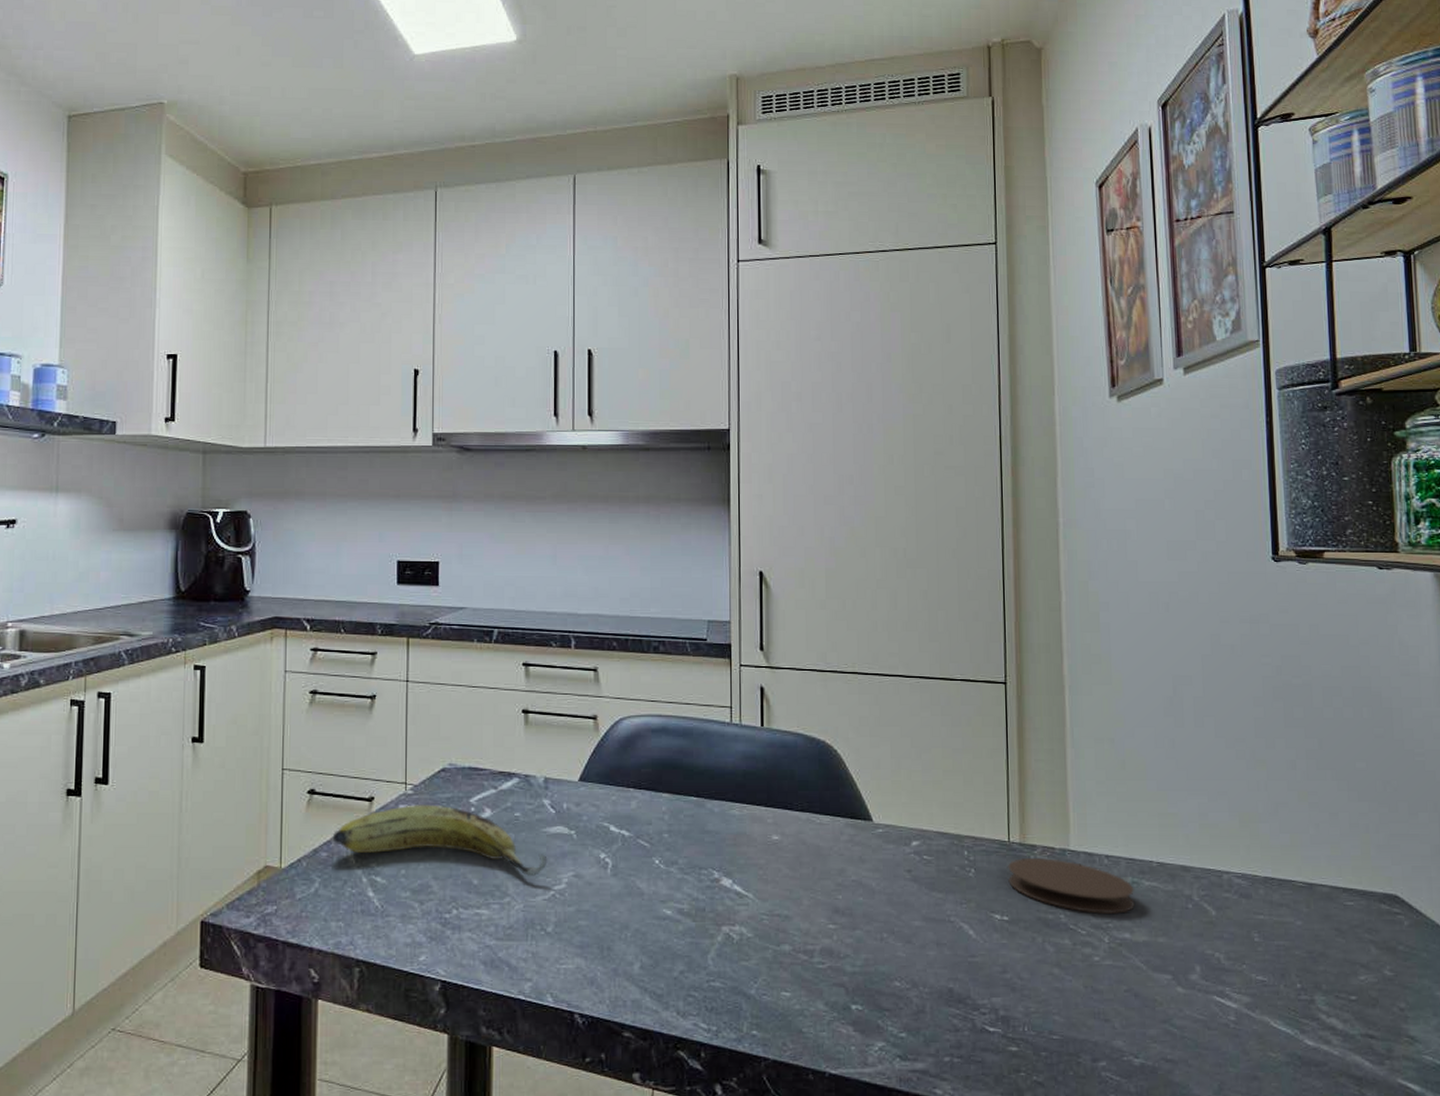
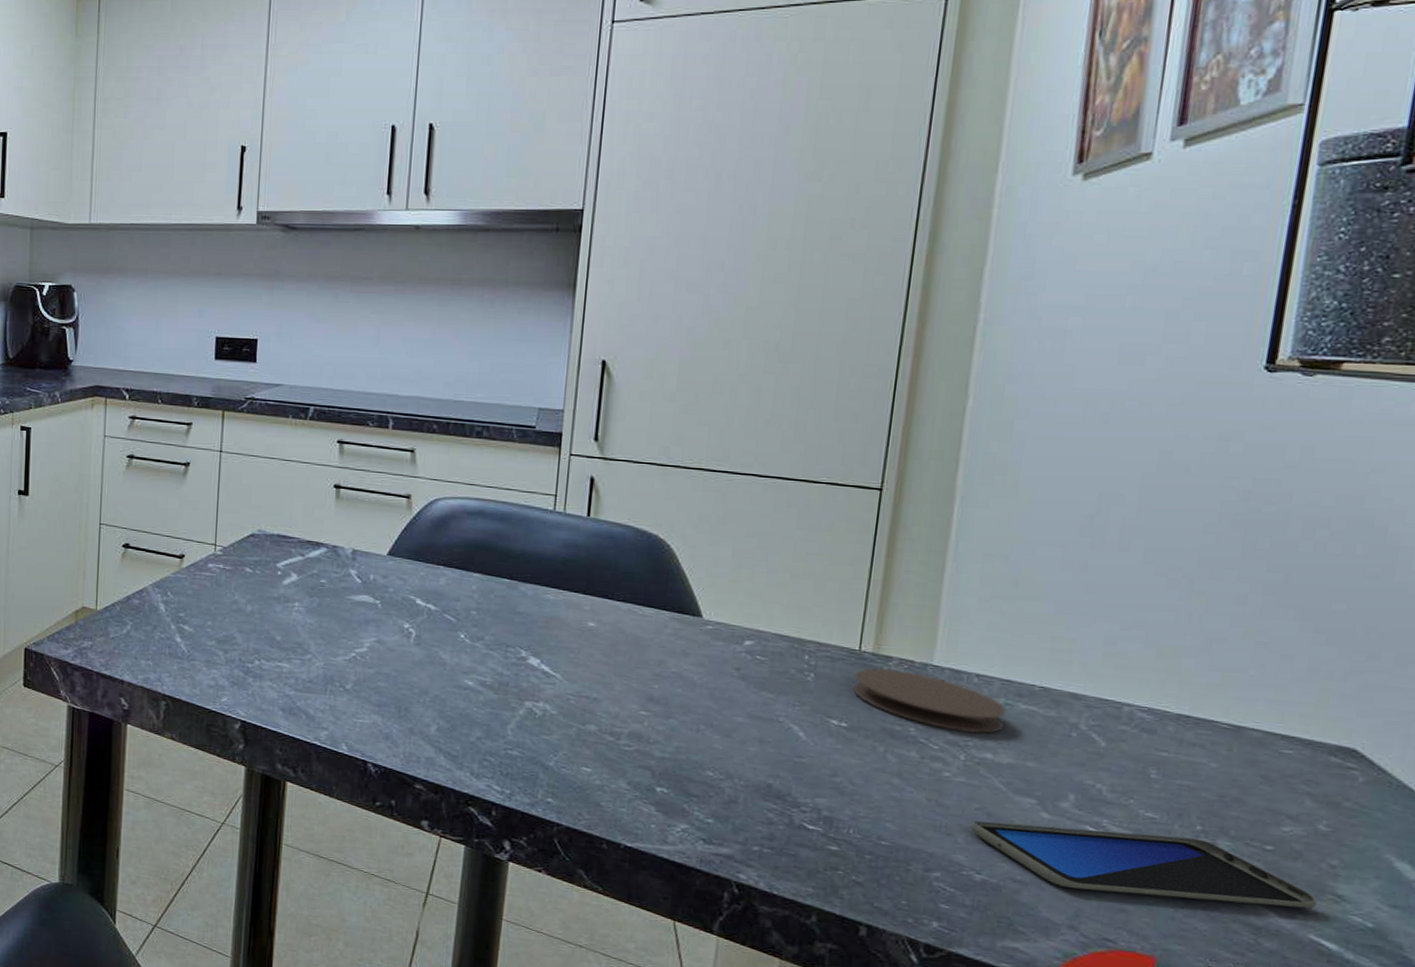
fruit: present [332,804,548,876] -> none [144,564,351,638]
smartphone: none [1123,997,1398,1062] -> present [970,821,1317,909]

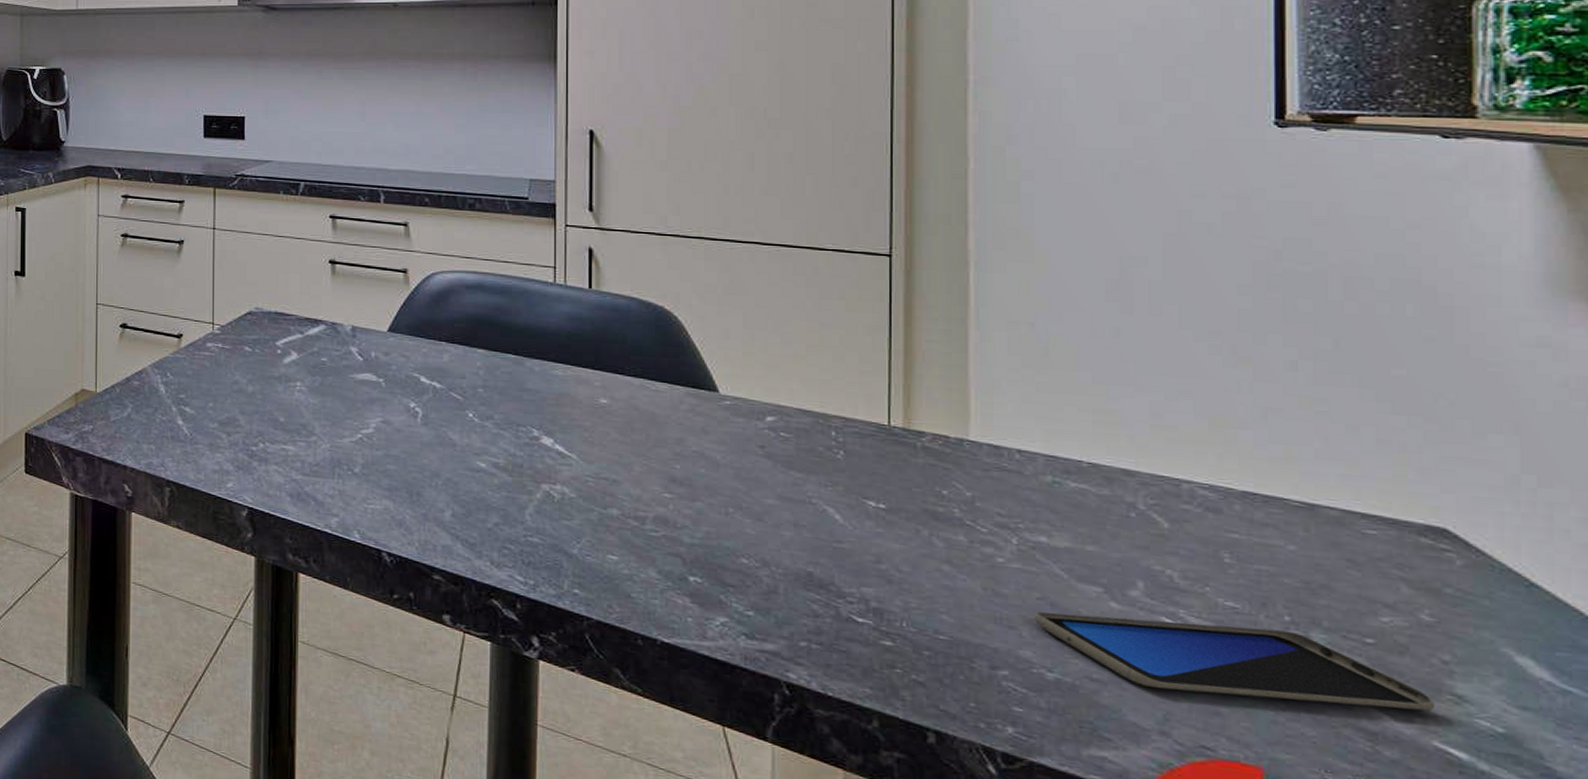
coaster: present [853,668,1006,734] -> none [887,444,1055,515]

